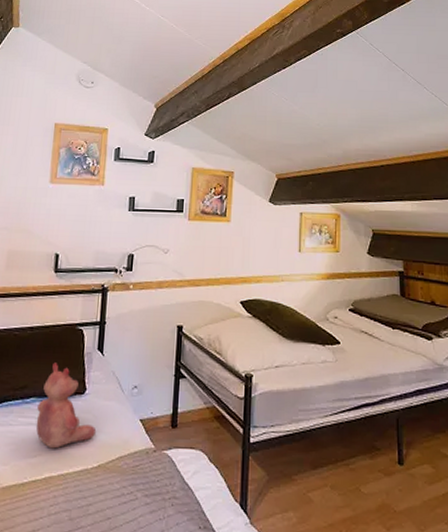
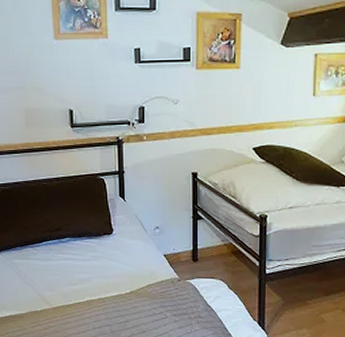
teddy bear: present [36,362,96,449] -> none [72,208,125,279]

